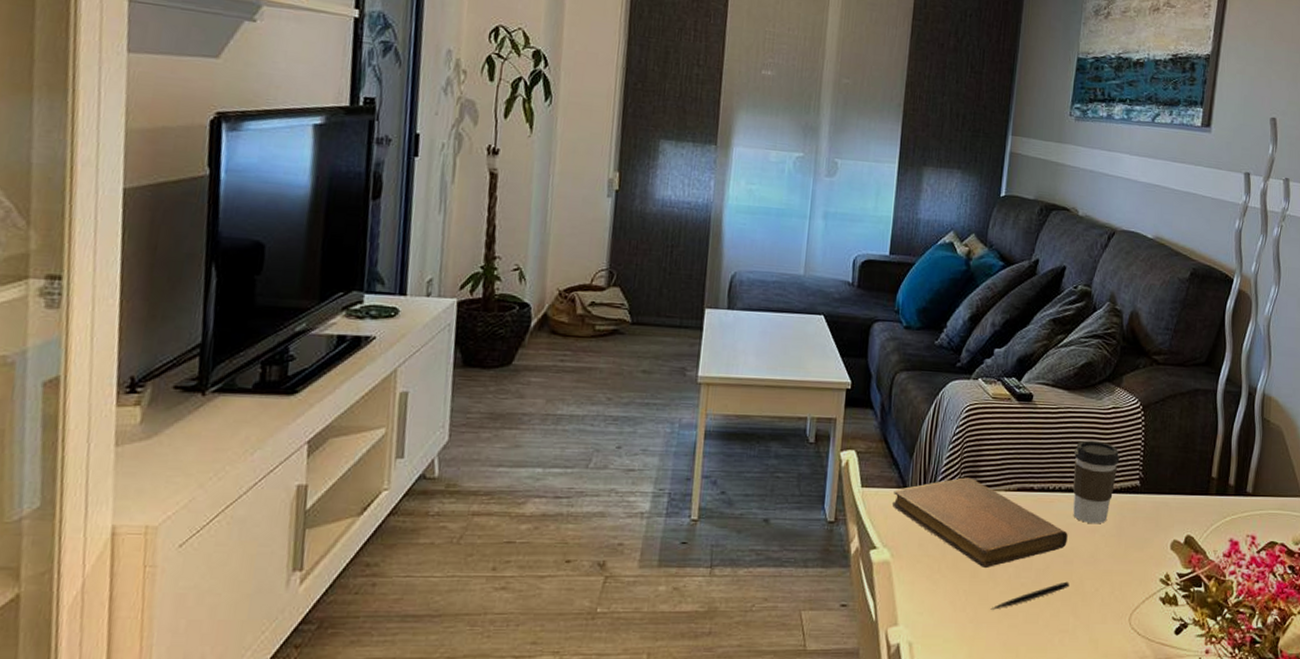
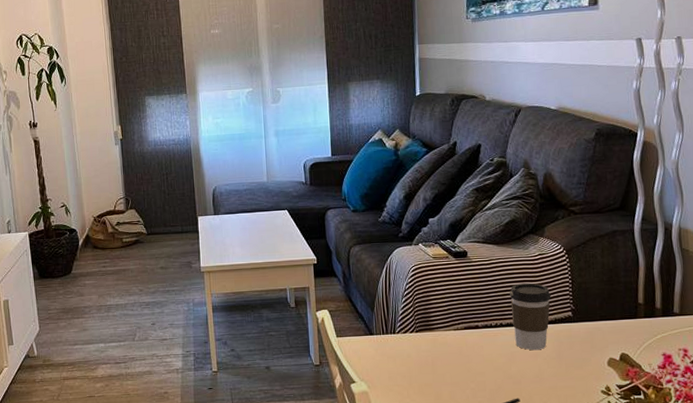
notebook: present [893,477,1068,569] -> none [363,322,514,392]

